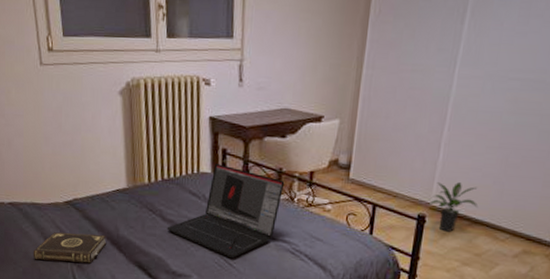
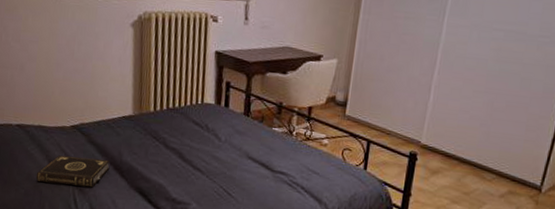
laptop: present [167,164,285,259] -> none [169,96,284,188]
potted plant: present [428,182,477,232] -> none [419,122,466,170]

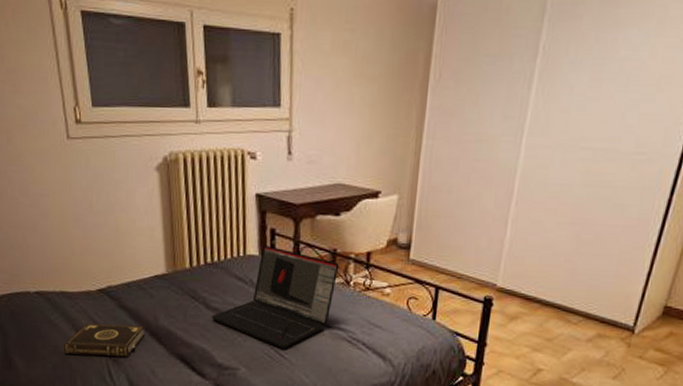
laptop: none [169,96,284,188] -> present [211,245,340,349]

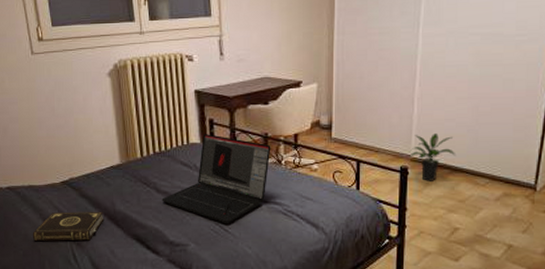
potted plant: none [495,262,548,316] -> present [409,134,455,181]

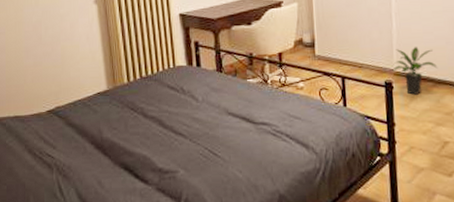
book: present [32,211,104,242] -> none [17,139,91,175]
laptop: present [161,134,271,224] -> none [149,56,257,148]

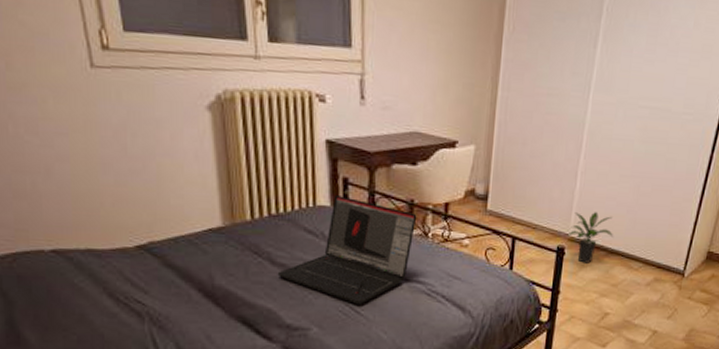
laptop: none [149,56,257,148] -> present [277,195,417,305]

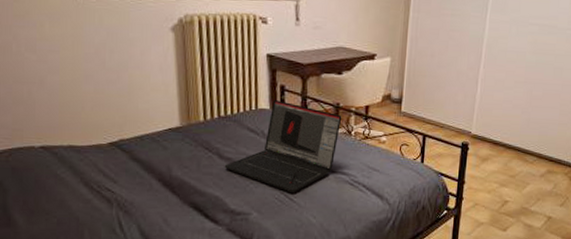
potted plant: present [567,212,613,263] -> none [470,113,510,157]

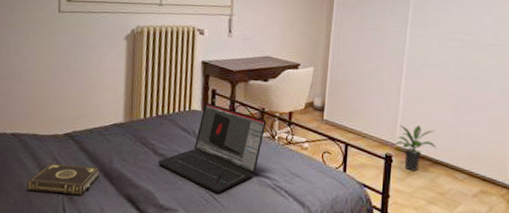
book: none [70,176,158,208] -> present [26,163,100,196]
potted plant: none [470,113,510,157] -> present [394,125,436,172]

